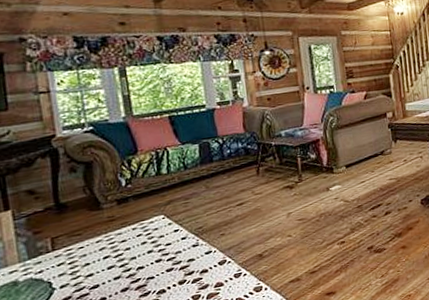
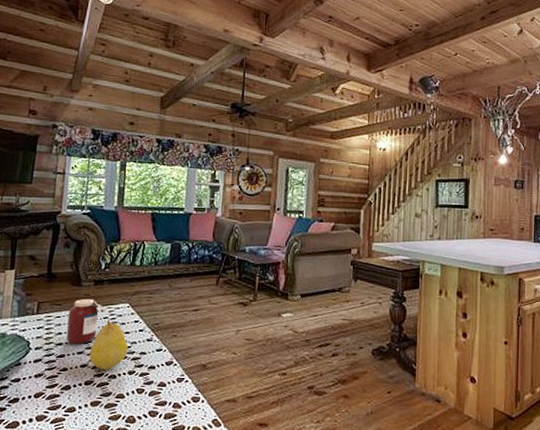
jar: none [92,219,145,271] -> present [66,298,111,345]
fruit: none [128,236,173,288] -> present [89,319,128,370]

